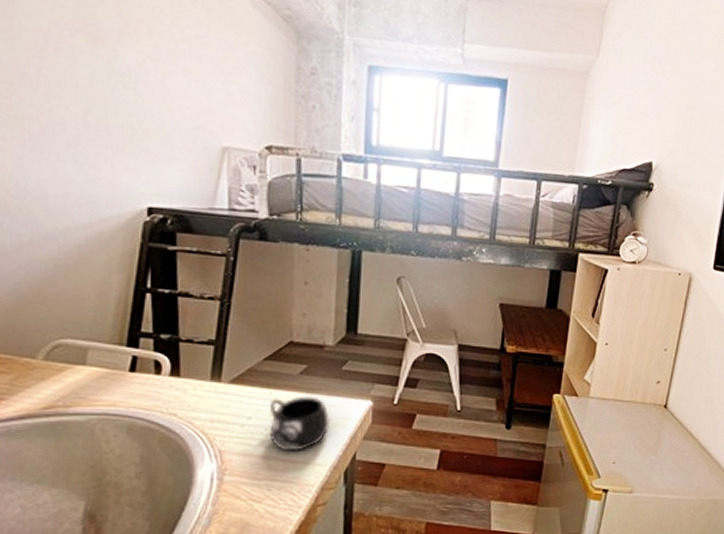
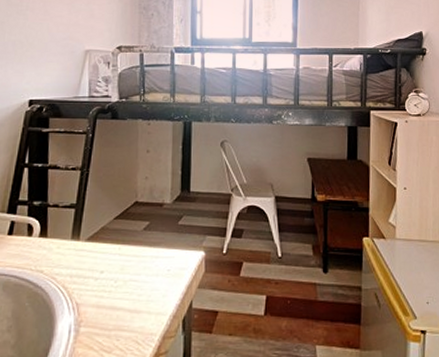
mug: present [269,396,331,451] -> none [118,250,170,302]

